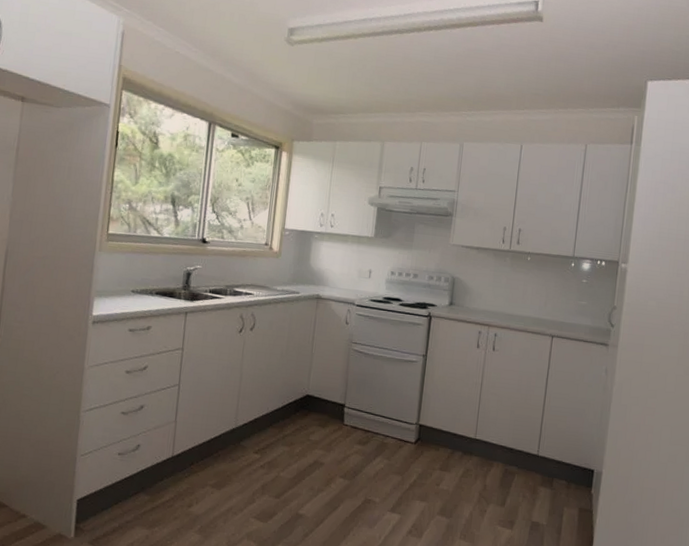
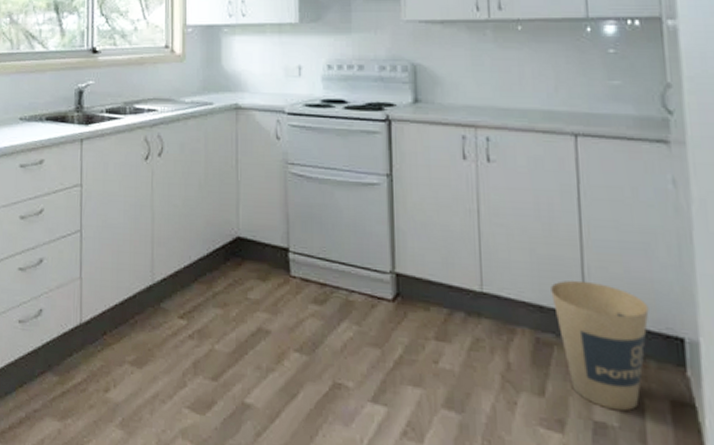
trash can: none [519,432,577,515] -> present [551,280,649,412]

